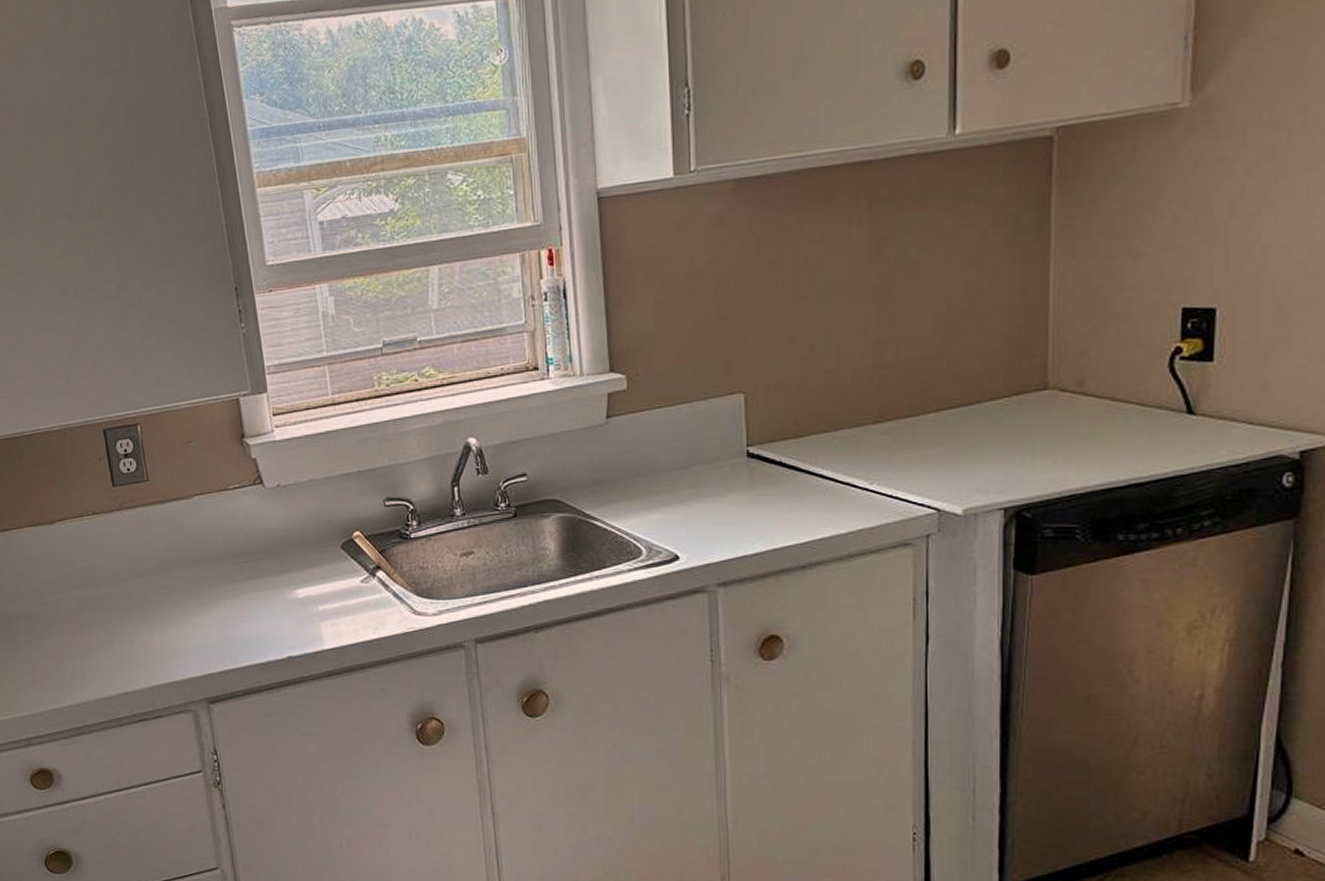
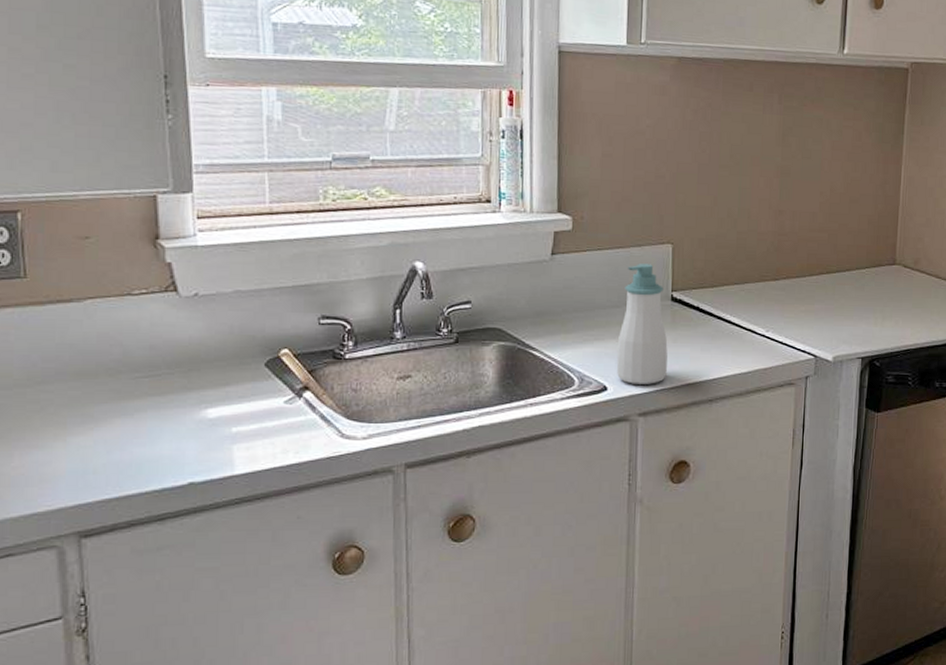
soap bottle: none [687,418,747,552] -> present [616,263,668,384]

